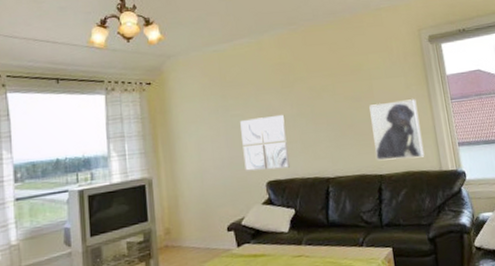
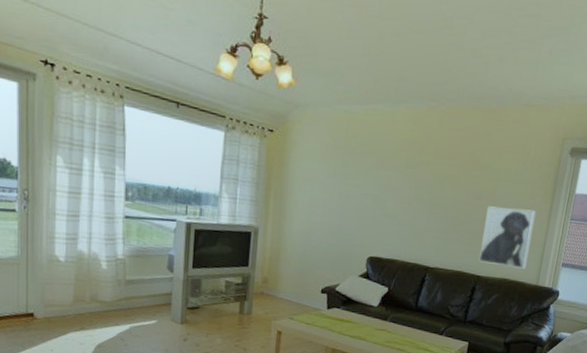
wall art: present [240,114,291,171] -> none [350,191,400,248]

